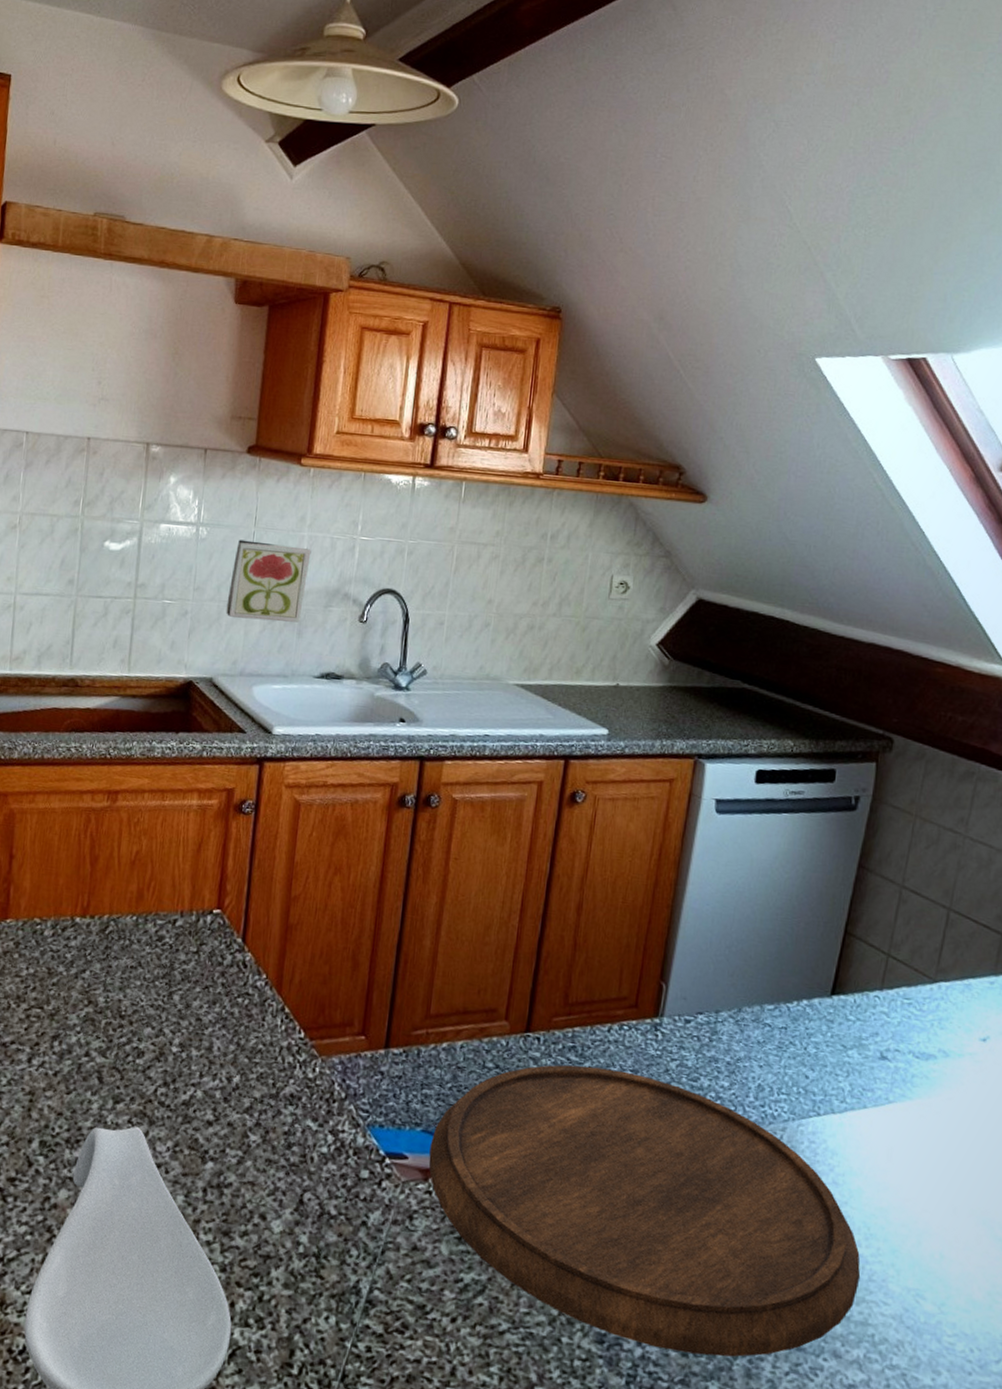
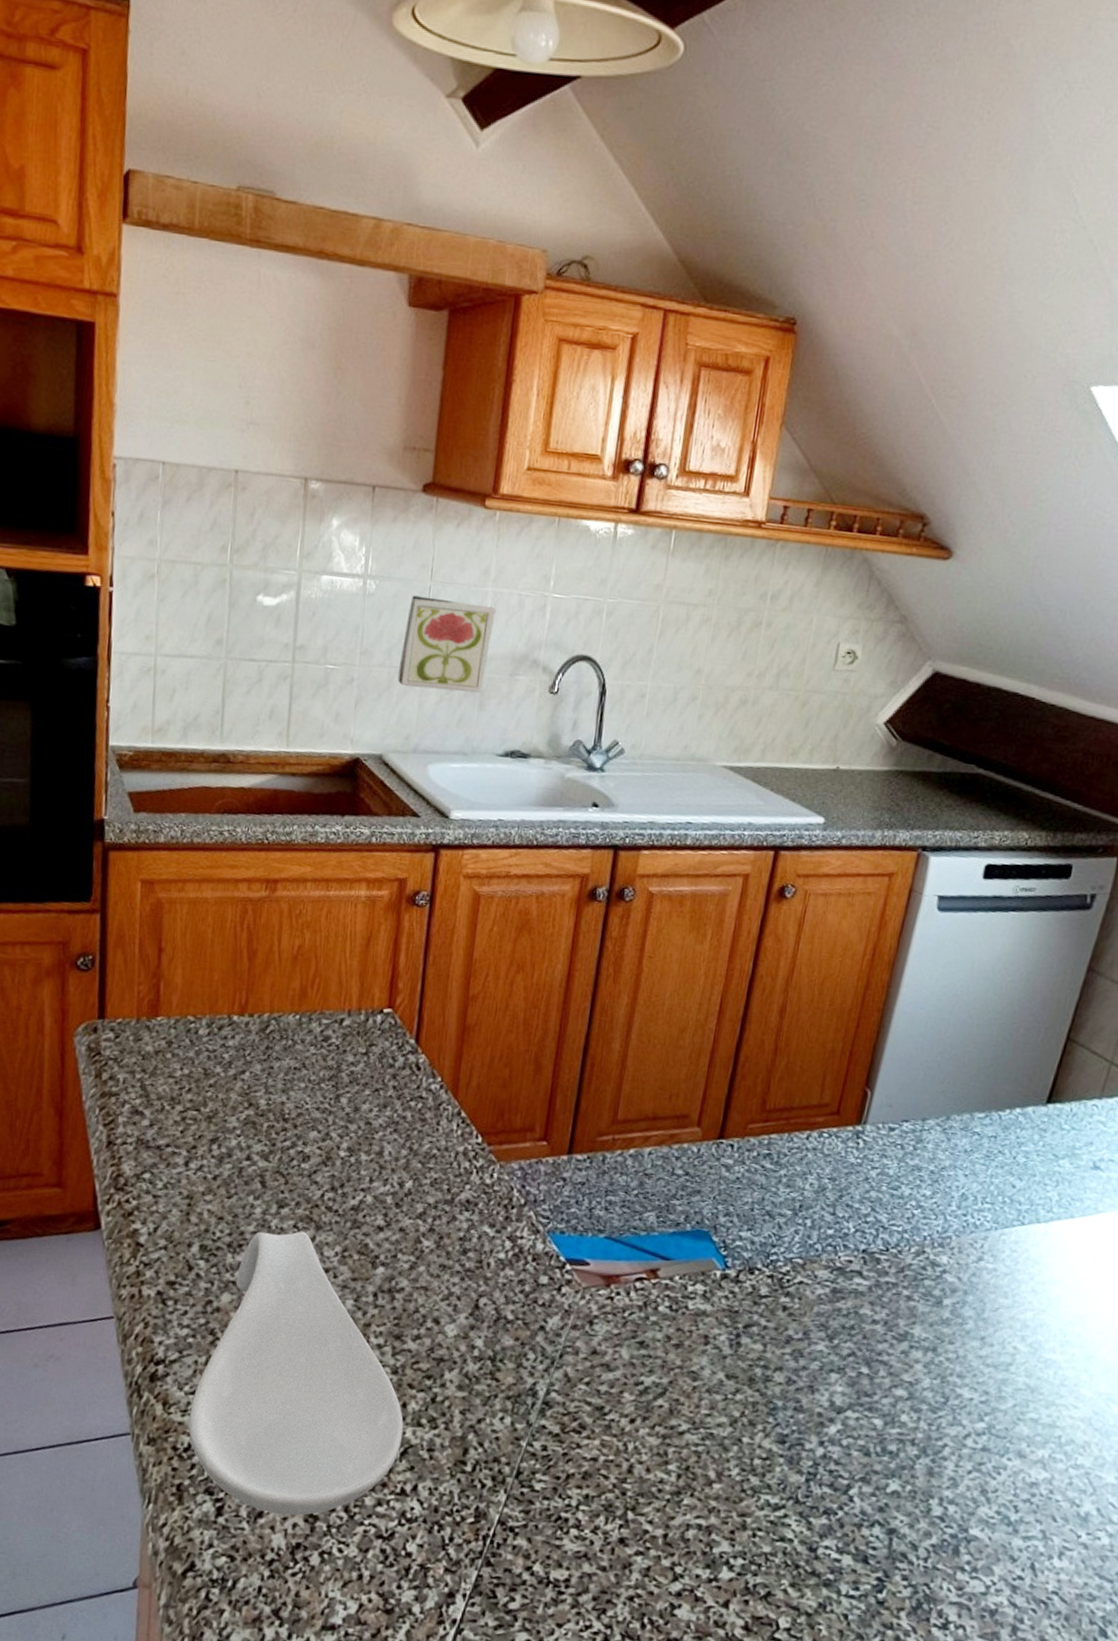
cutting board: present [428,1065,861,1357] -> none [611,1172,1054,1457]

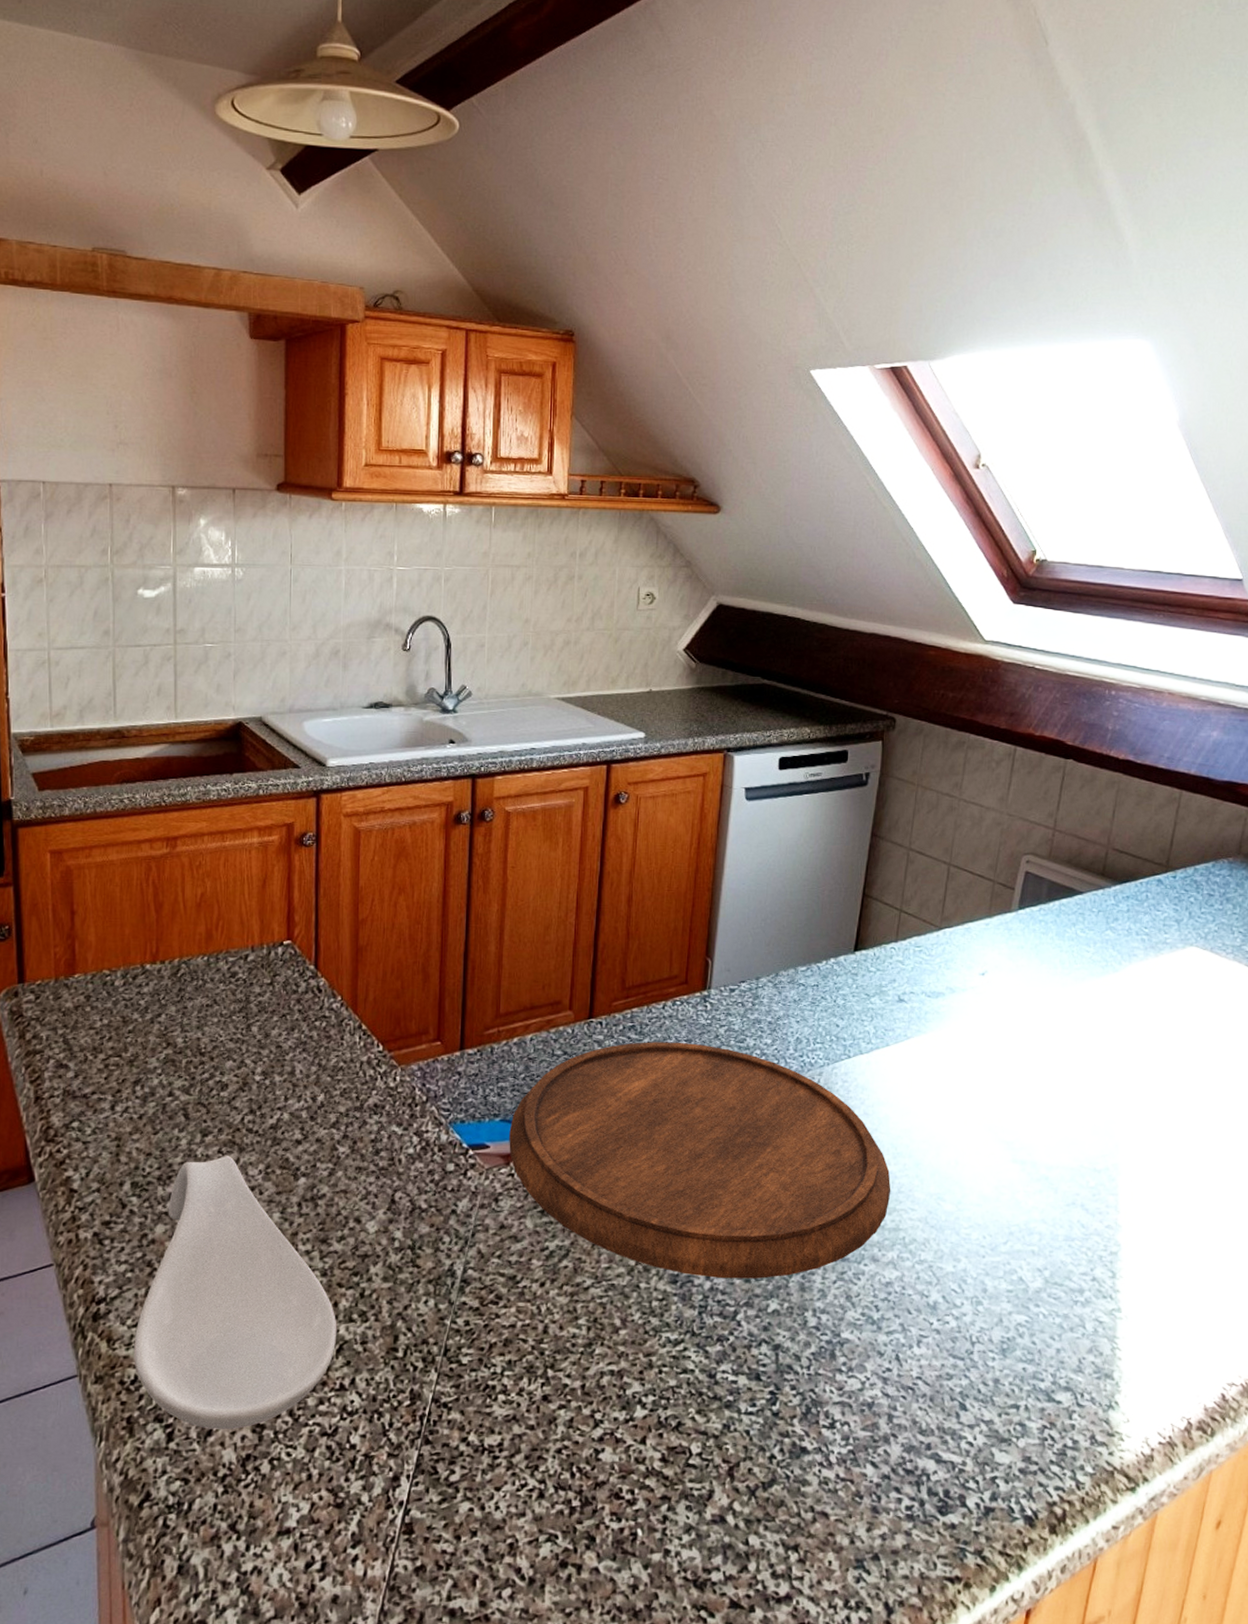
decorative tile: present [397,595,496,693] -> none [269,578,350,657]
cutting board: none [611,1172,1054,1457] -> present [509,1042,891,1279]

